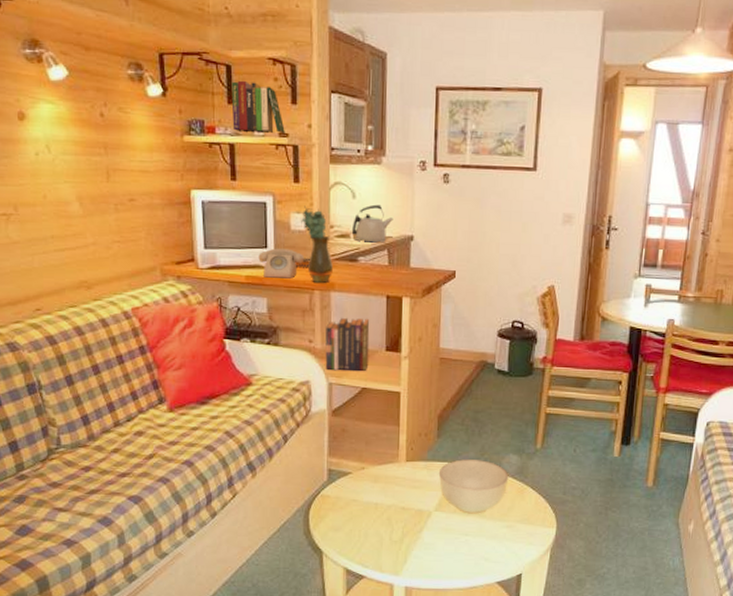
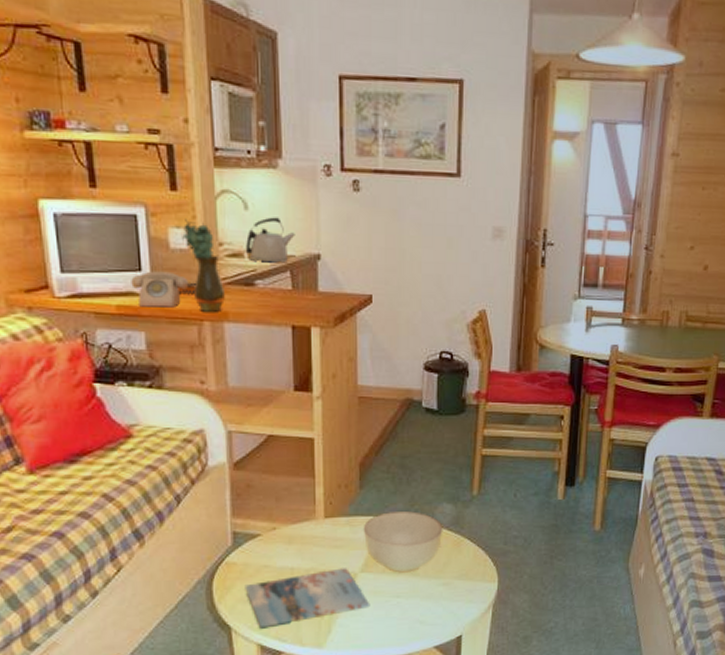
books: present [231,80,285,135] -> none [82,61,155,131]
books: present [325,317,370,371] -> none [220,352,275,415]
magazine: none [336,506,442,554] -> present [245,568,370,629]

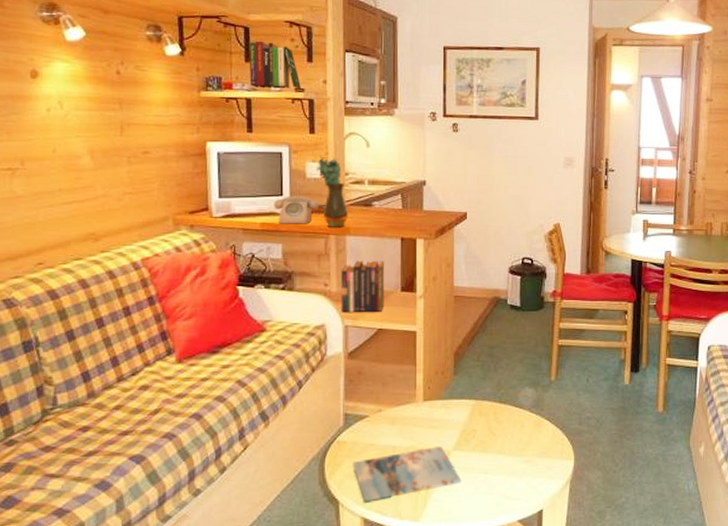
books: none [82,61,155,131] -> present [249,41,301,90]
books: none [220,352,275,415] -> present [340,260,385,312]
kettle: present [245,217,295,263] -> none [366,152,406,188]
bowl: present [363,510,443,573] -> none [456,394,526,451]

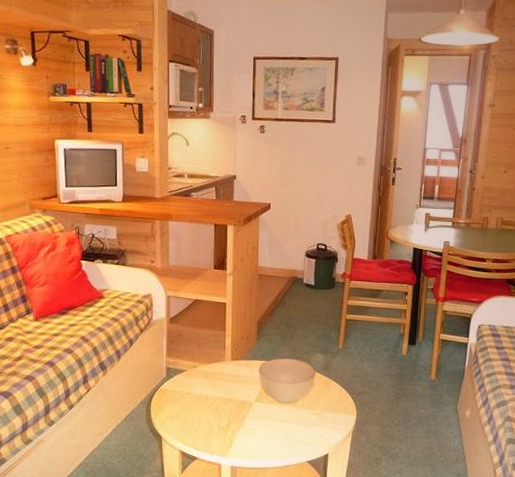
telephone: present [274,195,325,224] -> none [110,186,152,211]
vase: present [317,155,348,227] -> none [145,152,170,214]
books: present [340,260,385,312] -> none [164,242,201,286]
magazine: present [352,446,462,503] -> none [173,398,261,439]
bowl: none [456,394,526,451] -> present [258,357,317,404]

